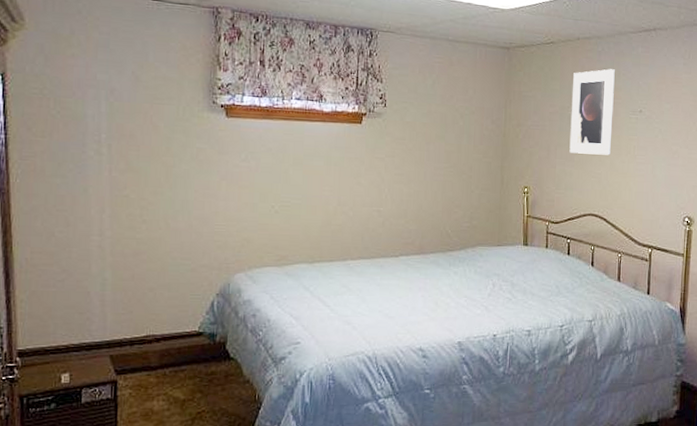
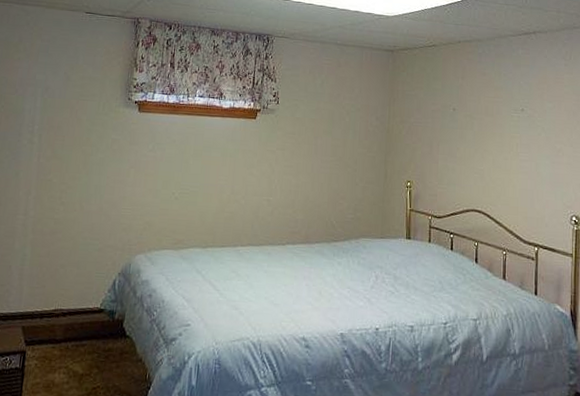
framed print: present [569,69,615,155] -> none [451,69,496,152]

